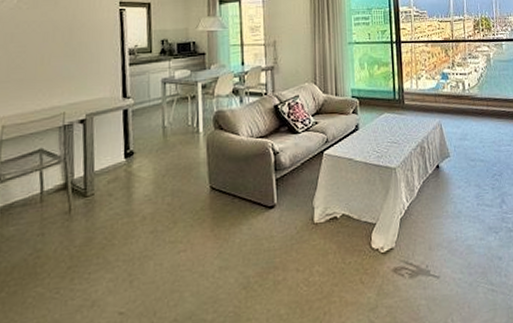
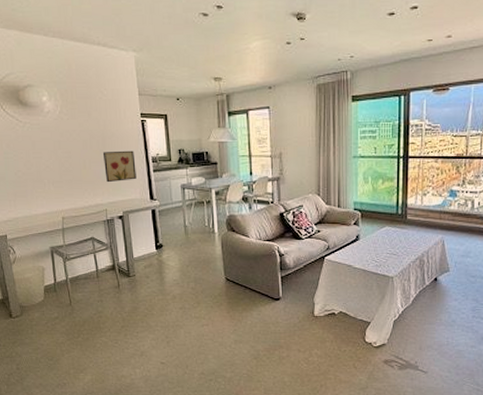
wall art: none [67,42,108,80] -> present [102,150,136,183]

